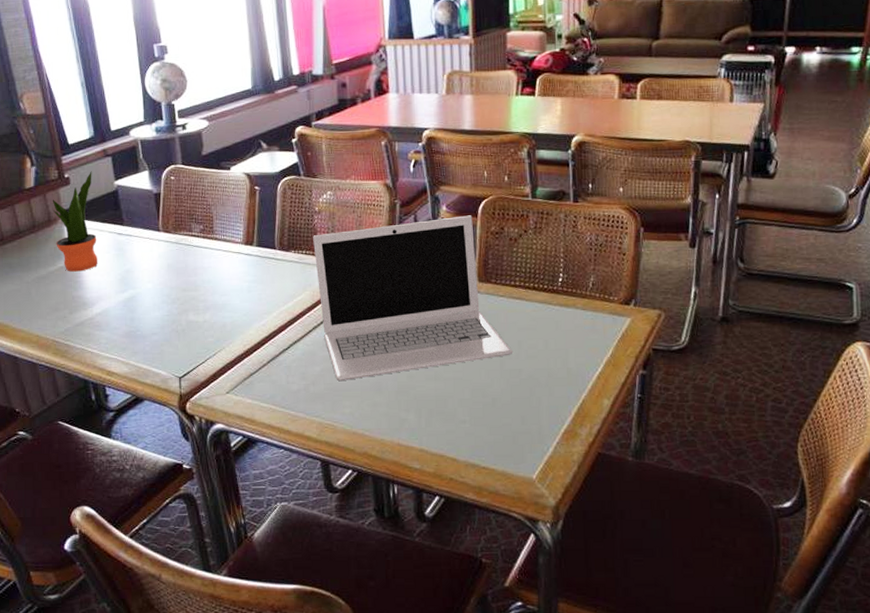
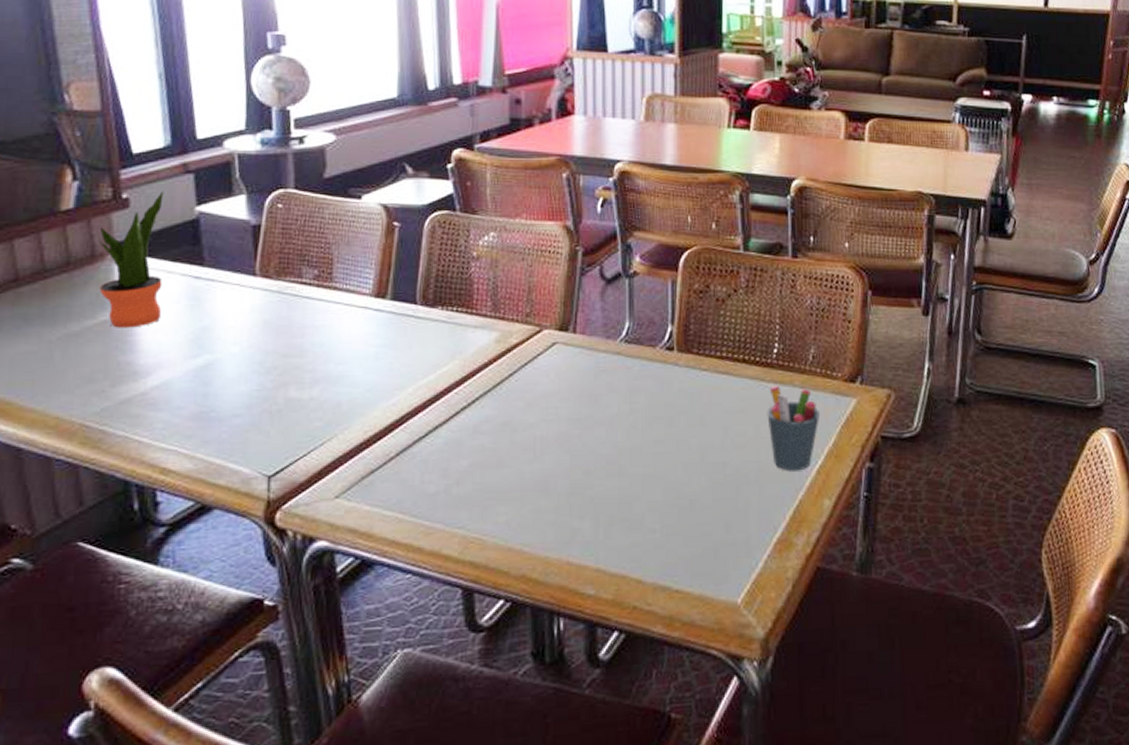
laptop: present [313,215,513,382] -> none [468,269,717,480]
pen holder: none [554,307,599,377] -> present [767,385,819,471]

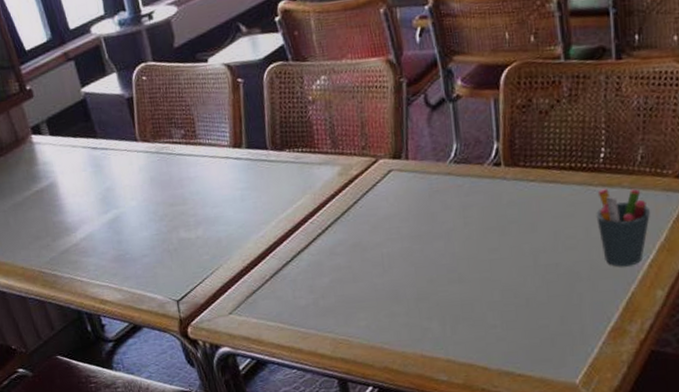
potted plant: present [99,191,164,328] -> none [17,79,75,196]

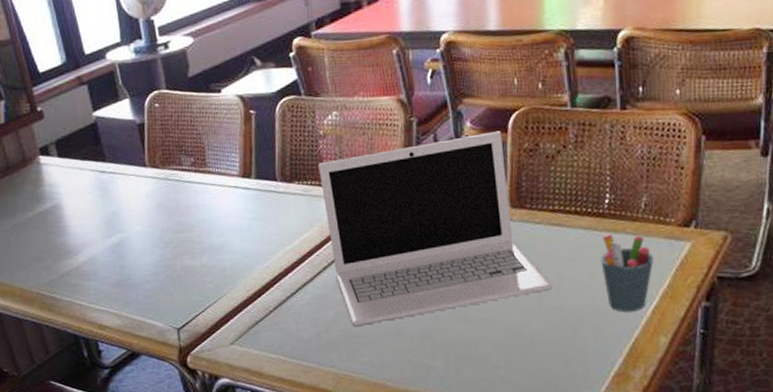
laptop: none [309,88,549,292] -> present [318,131,554,327]

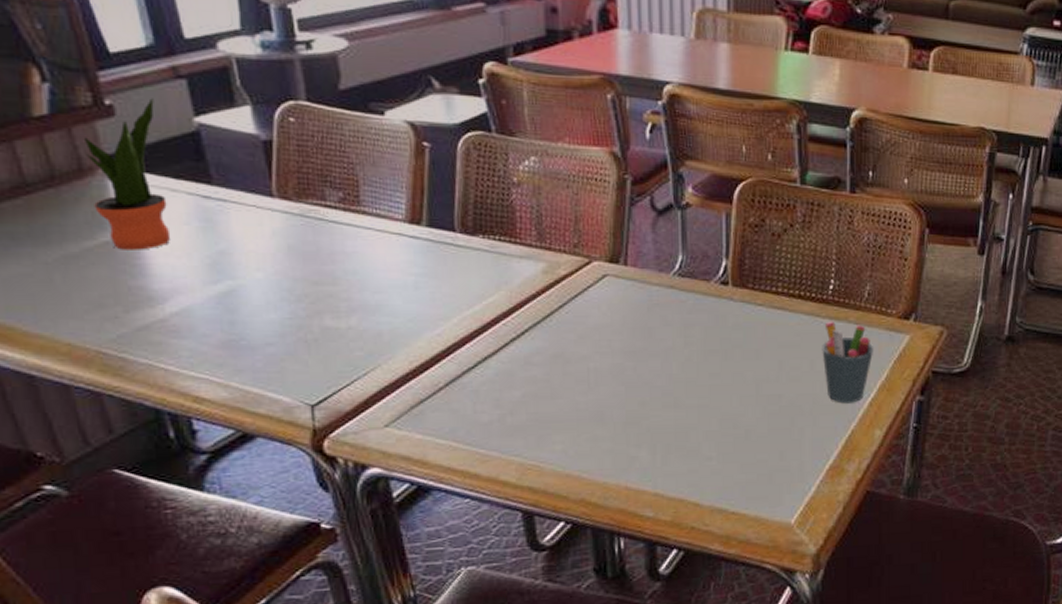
potted plant: none [25,102,80,217] -> present [83,98,170,250]
laptop: present [318,131,554,327] -> none [510,201,772,410]

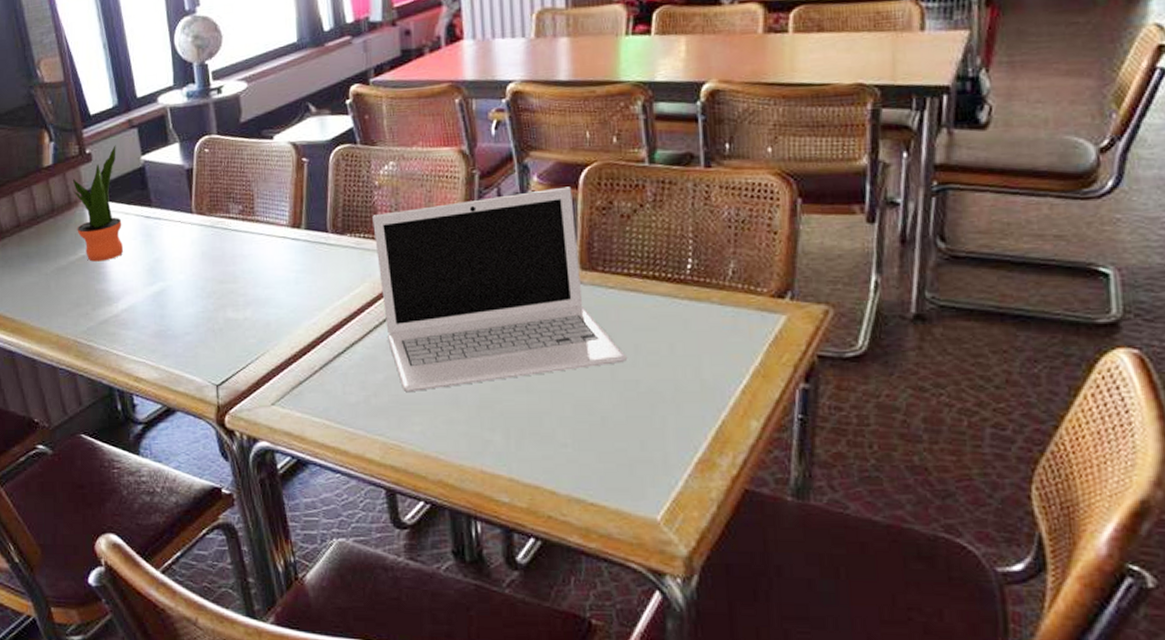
laptop: none [510,201,772,410] -> present [373,186,628,393]
pen holder: present [822,321,873,404] -> none [682,302,743,391]

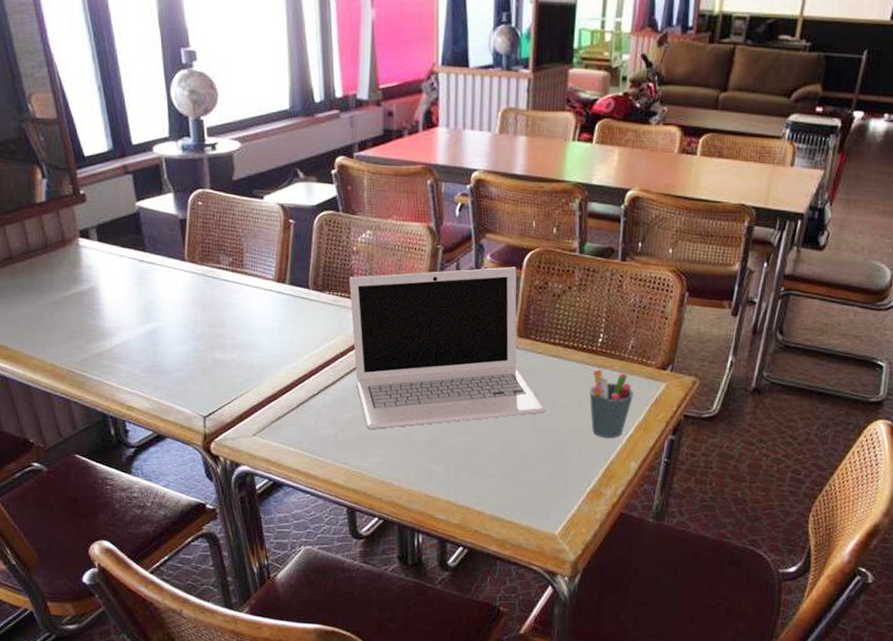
potted plant: present [72,145,123,262] -> none [66,189,117,299]
pen holder: none [682,302,743,391] -> present [589,368,633,438]

